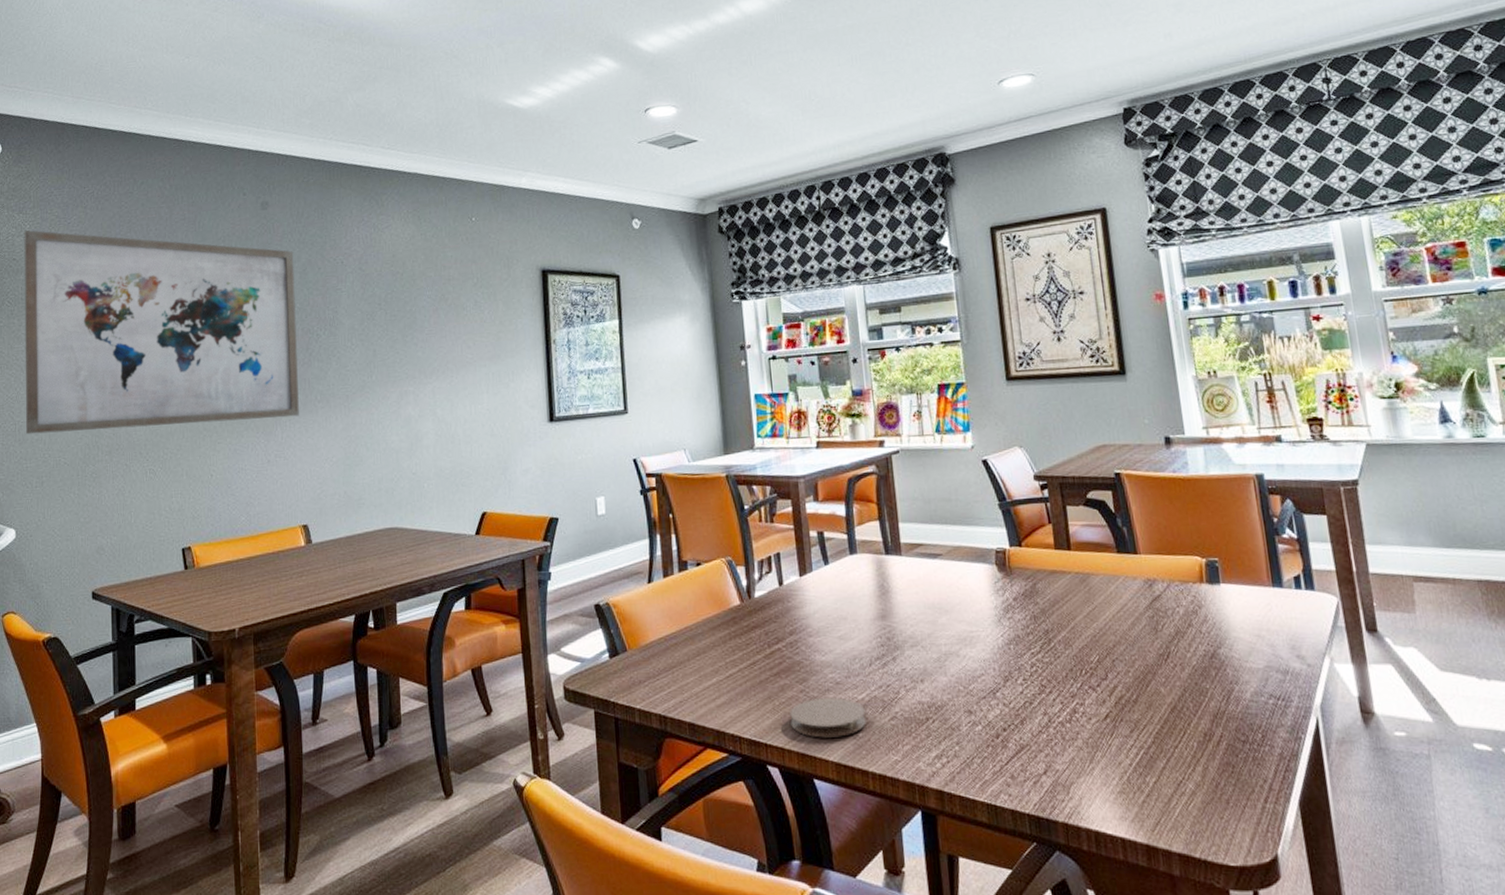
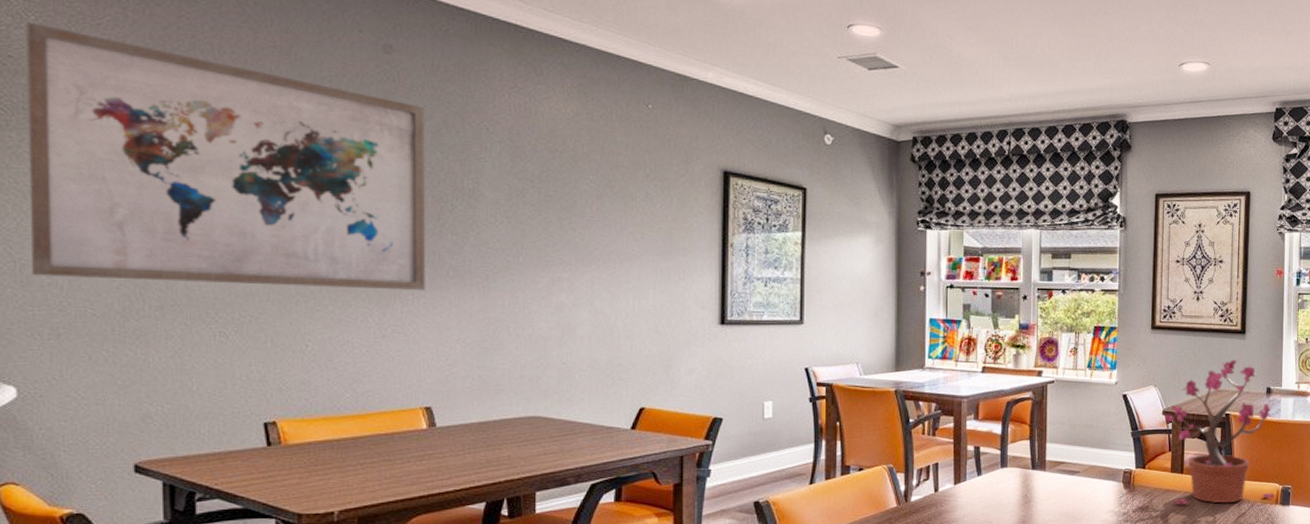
potted plant: none [1037,406,1197,590] -> present [1164,359,1274,506]

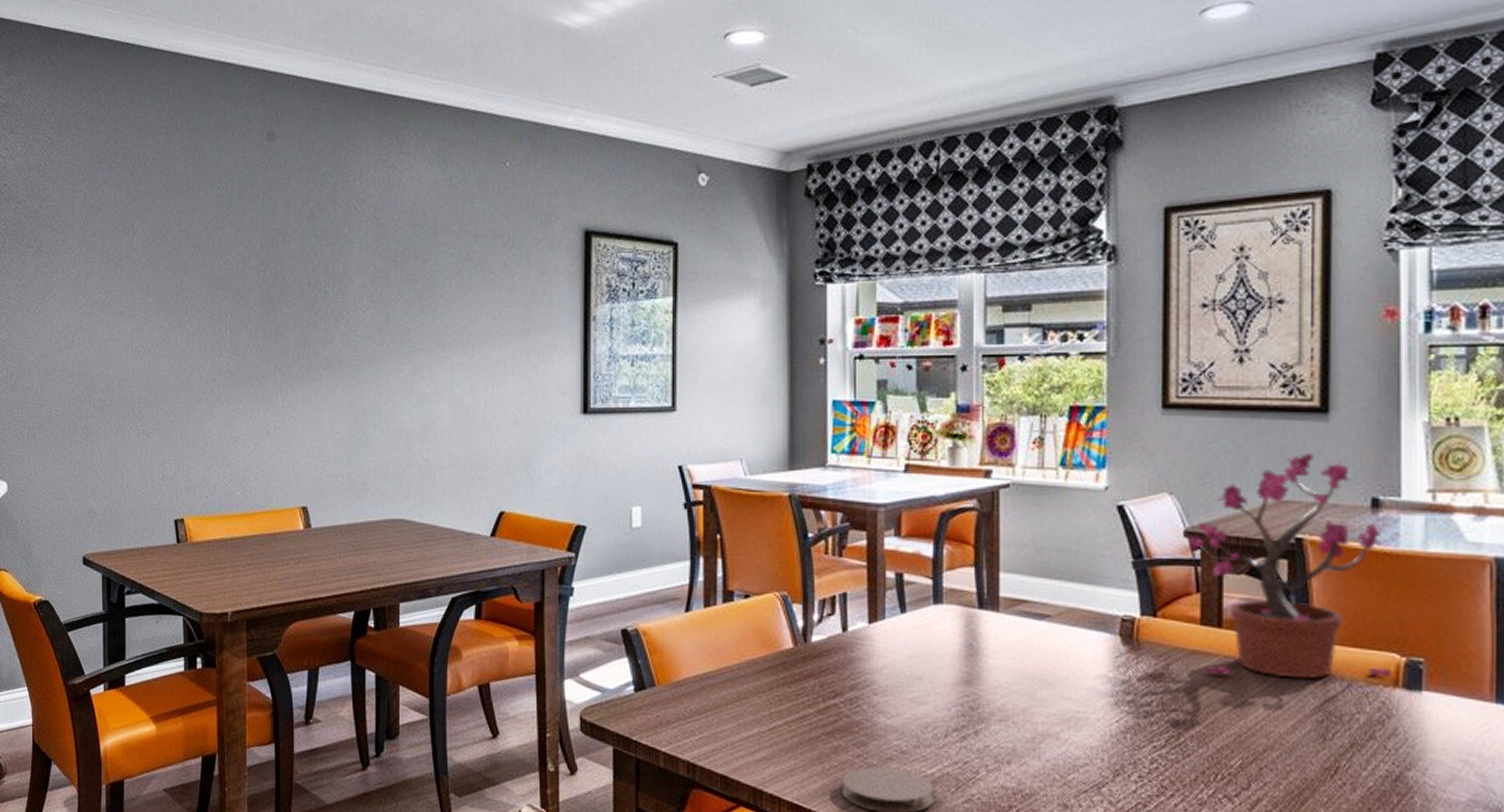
wall art: present [26,22,425,291] -> none [16,153,302,384]

